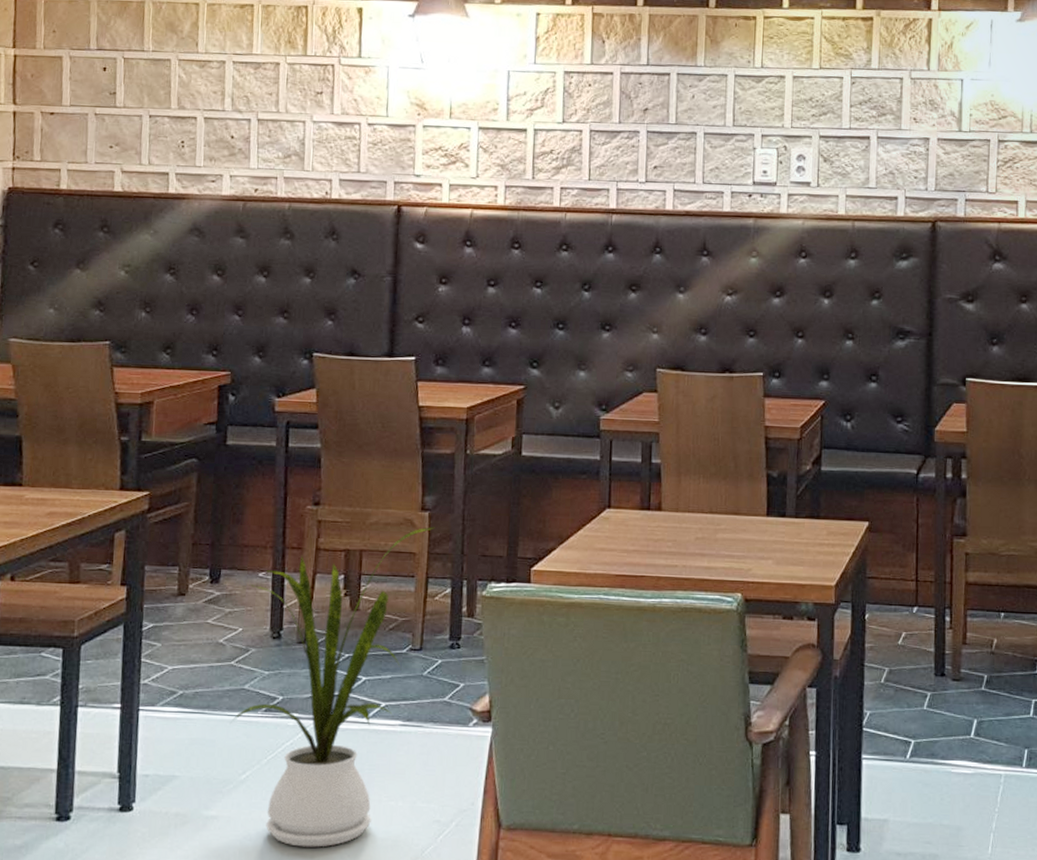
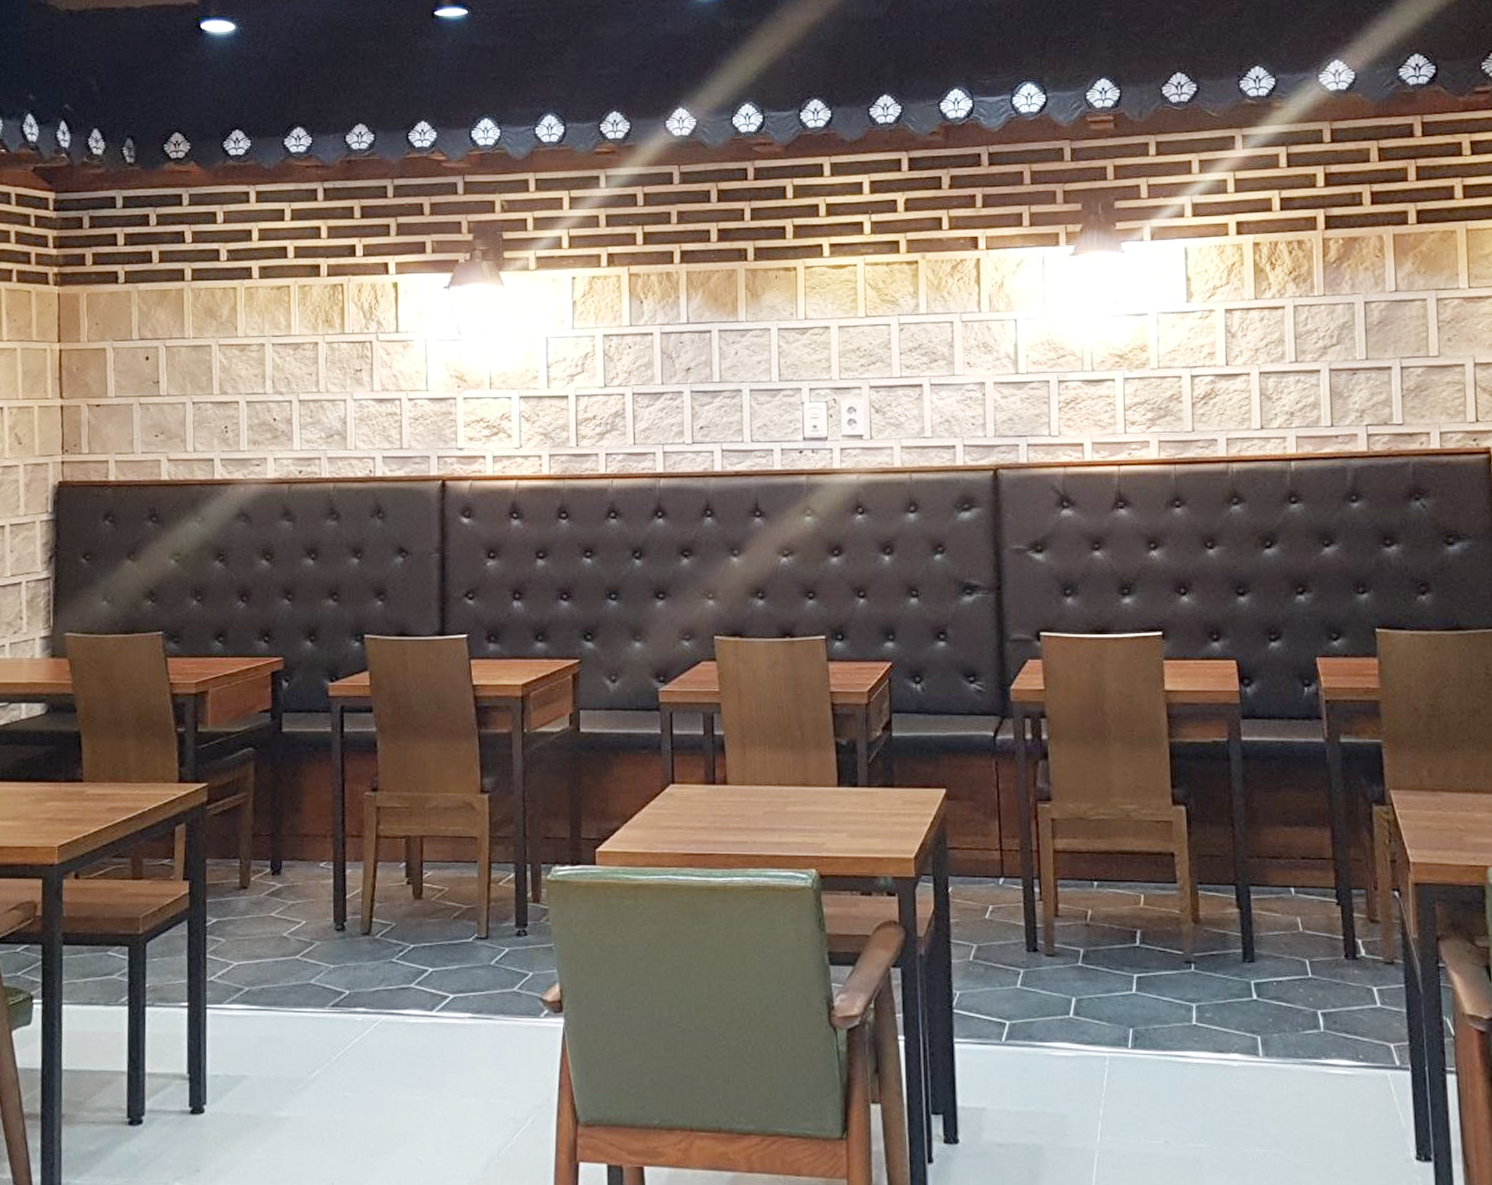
house plant: present [232,527,435,847] -> none [300,809,495,1148]

